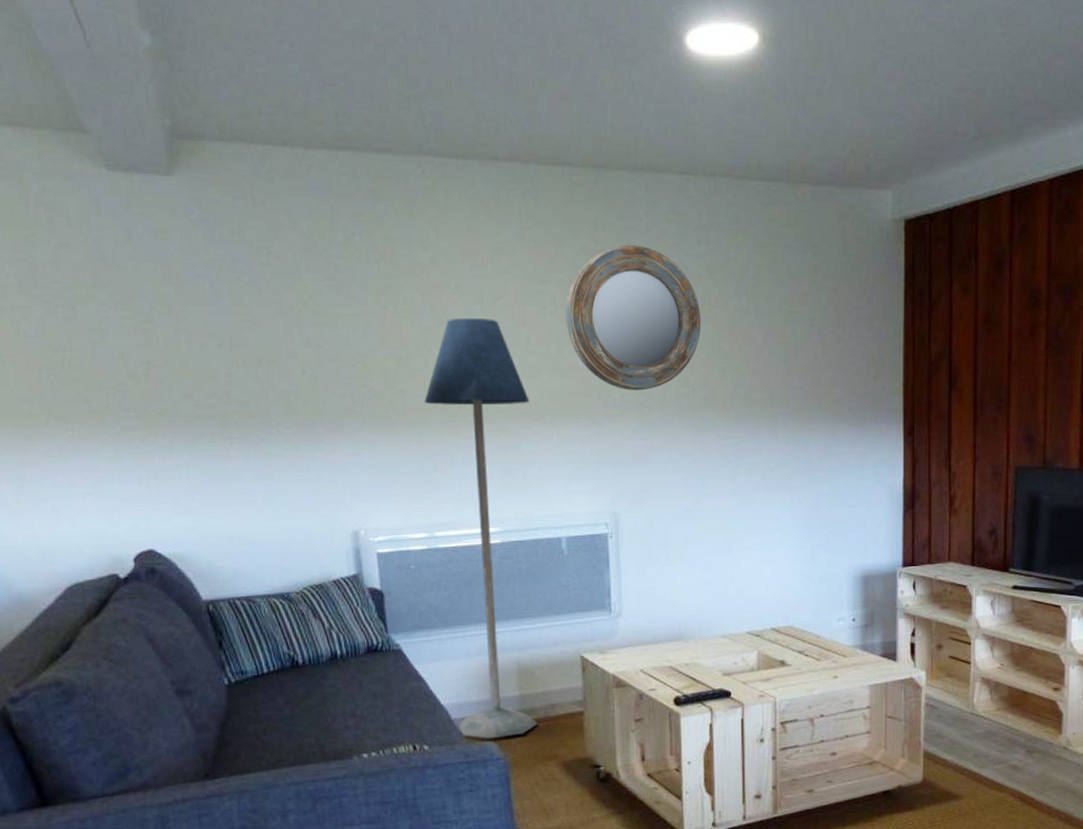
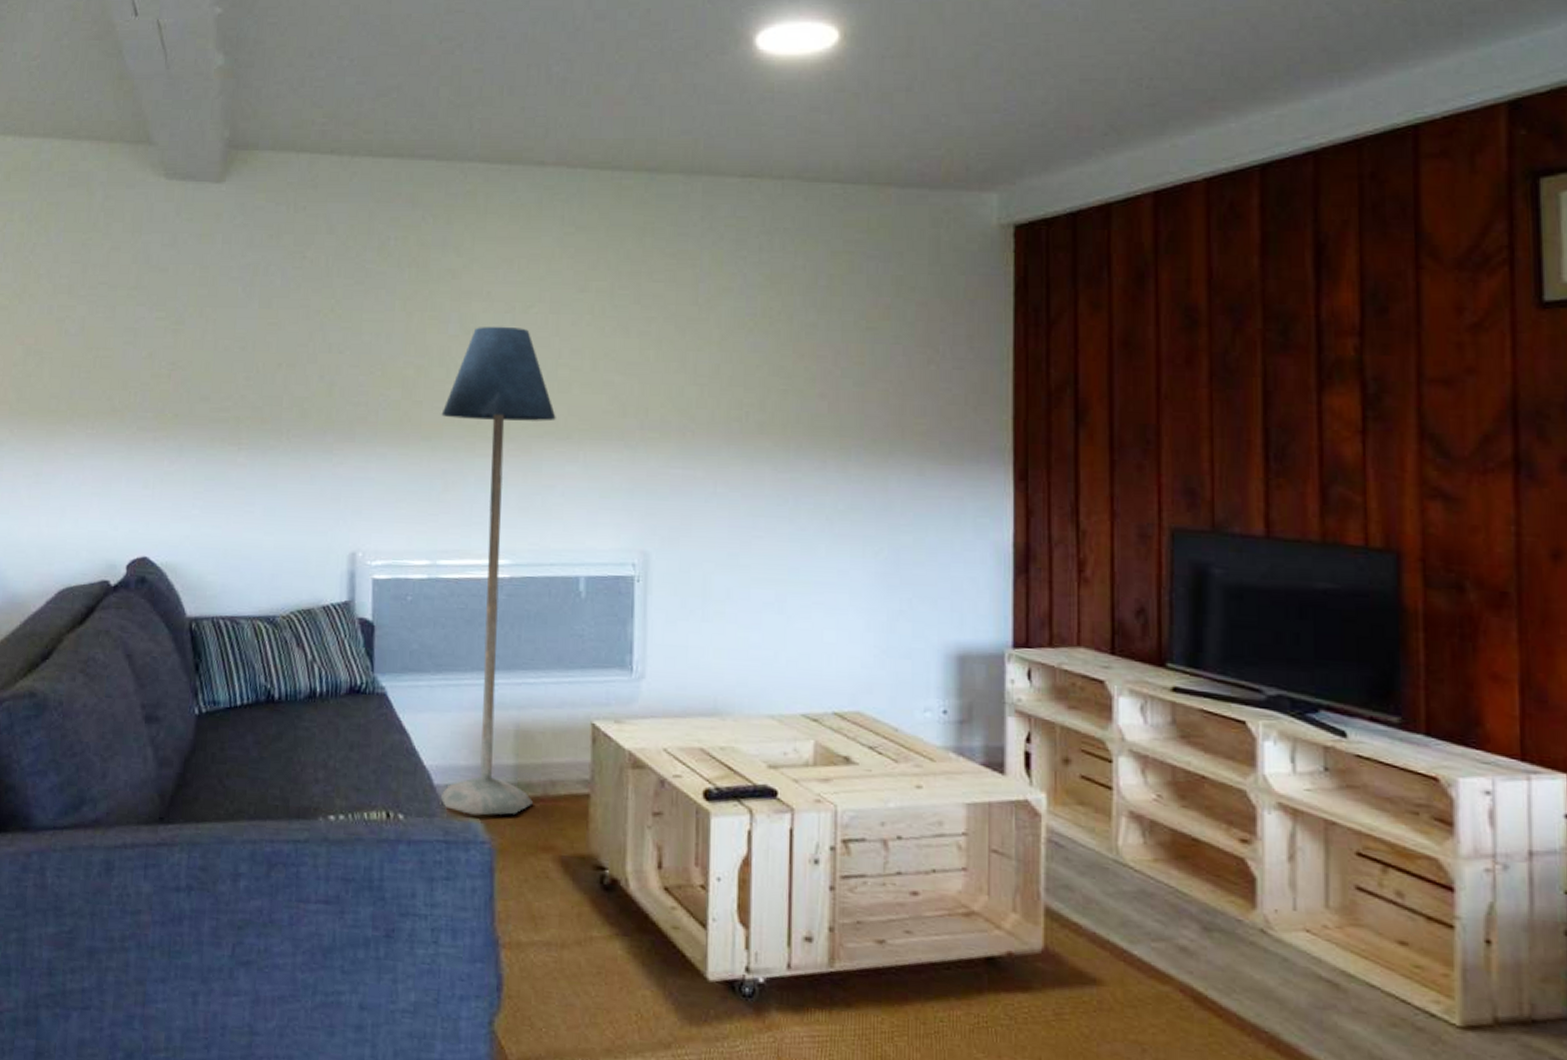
home mirror: present [565,245,701,391] -> none [603,252,760,412]

